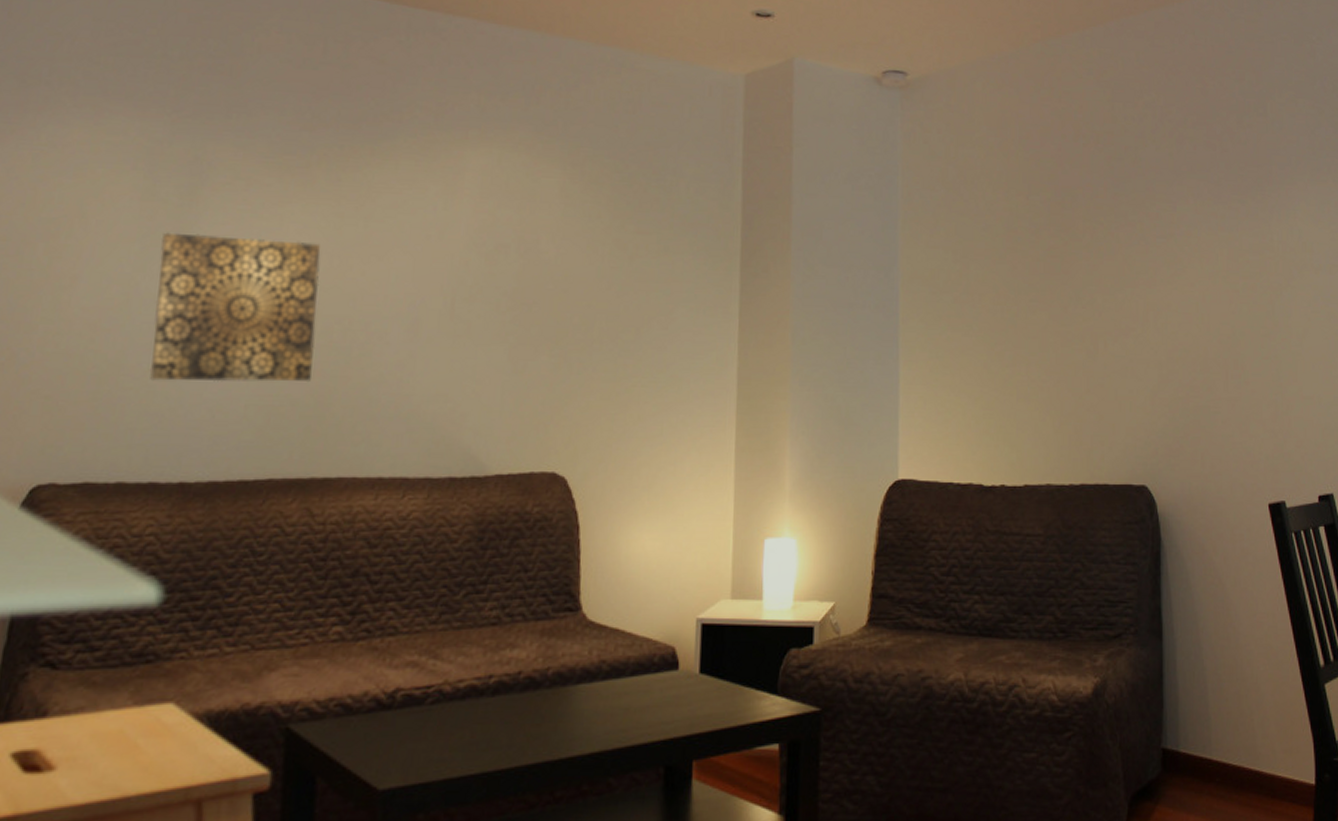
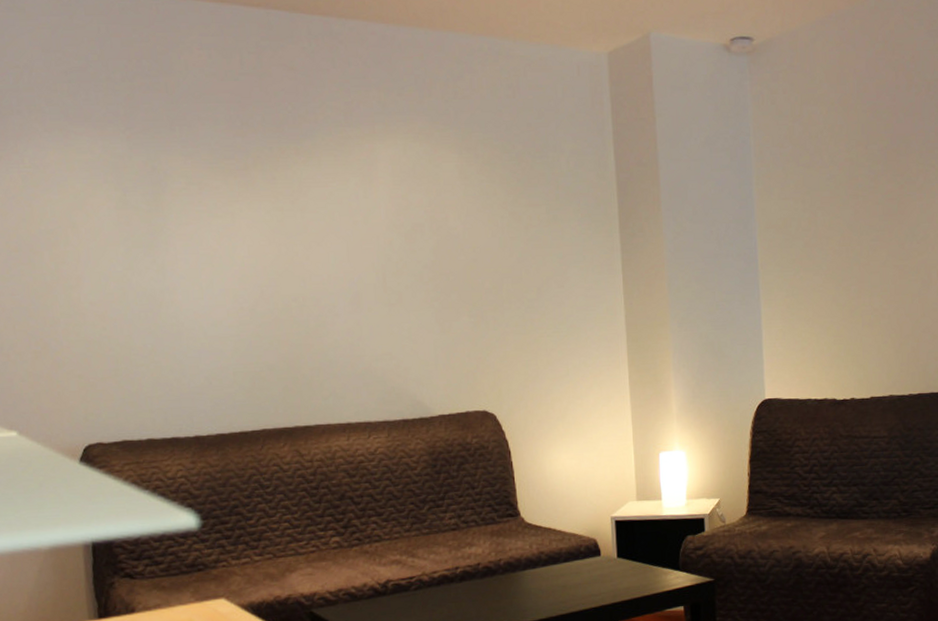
wall art: present [149,232,321,383] -> none [139,234,281,358]

